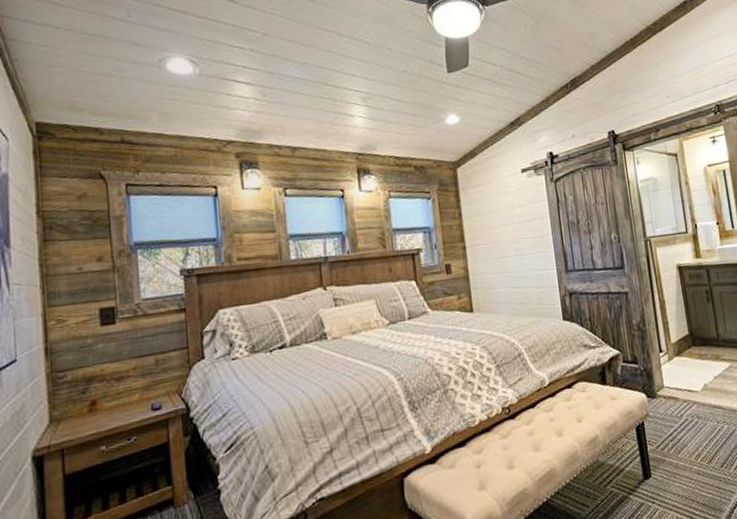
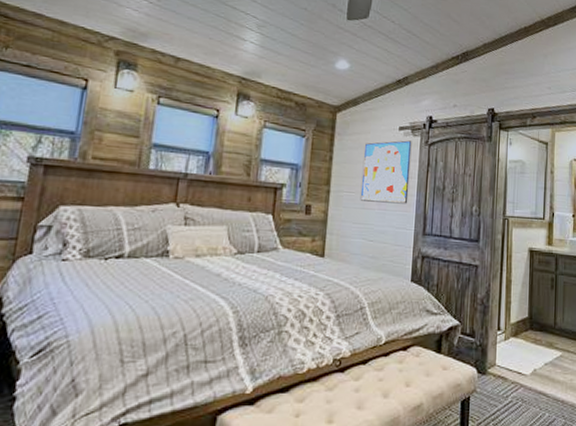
wall art: none [491,181,545,251] -> present [360,140,412,204]

